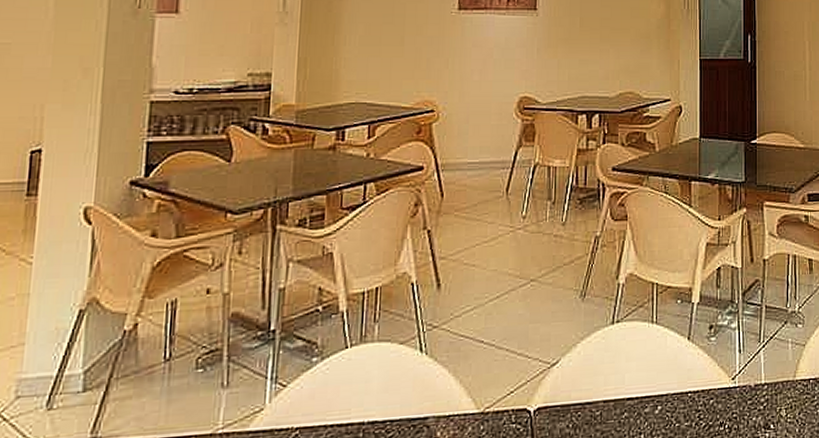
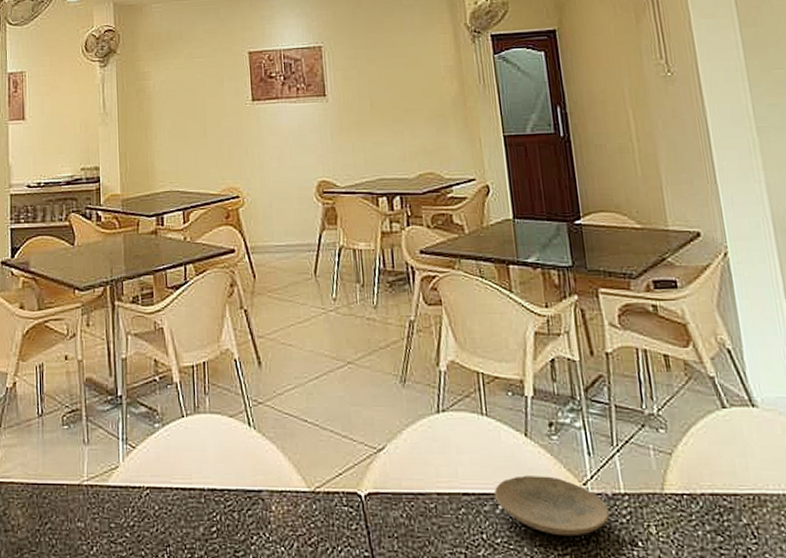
plate: none [655,374,751,428] -> present [494,475,610,537]

